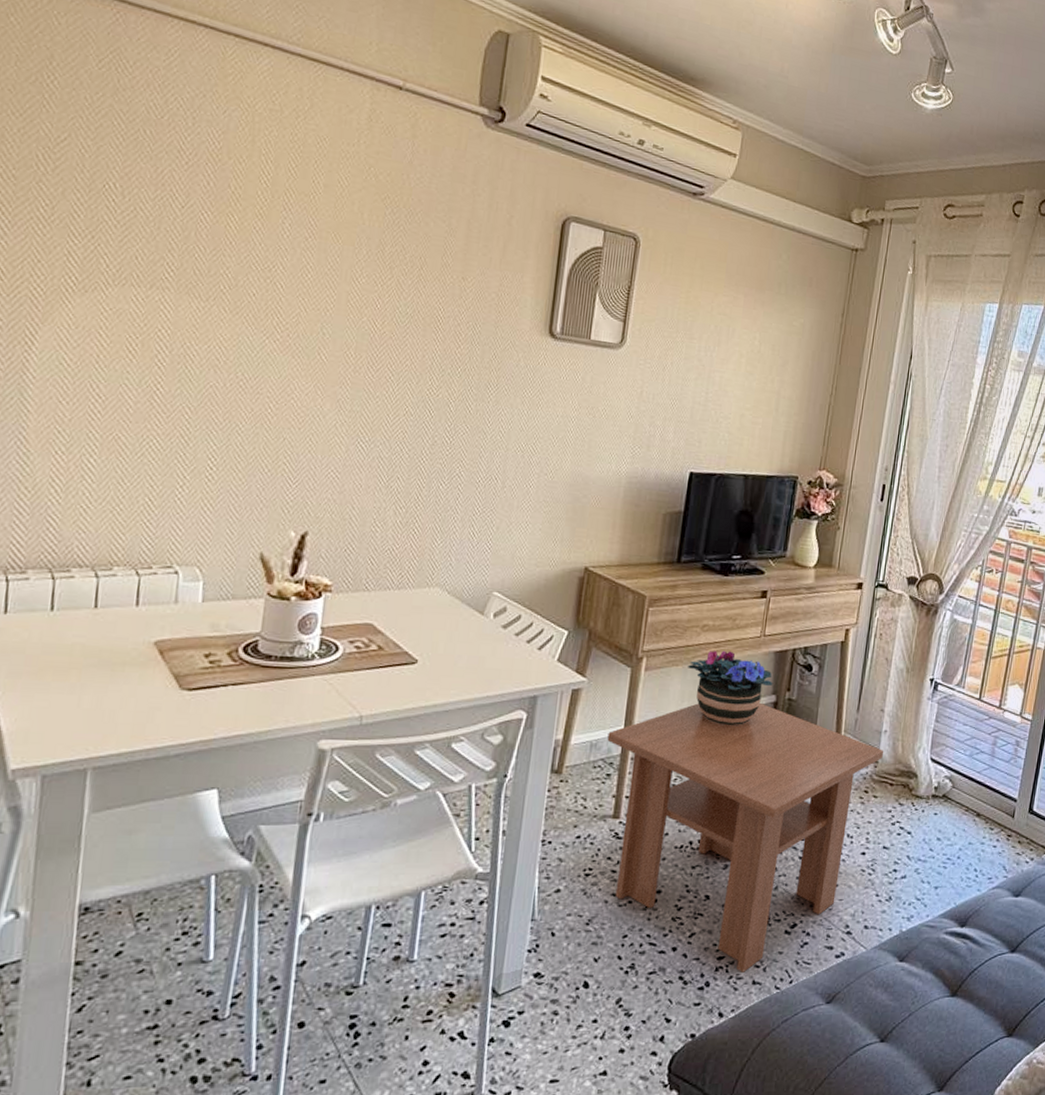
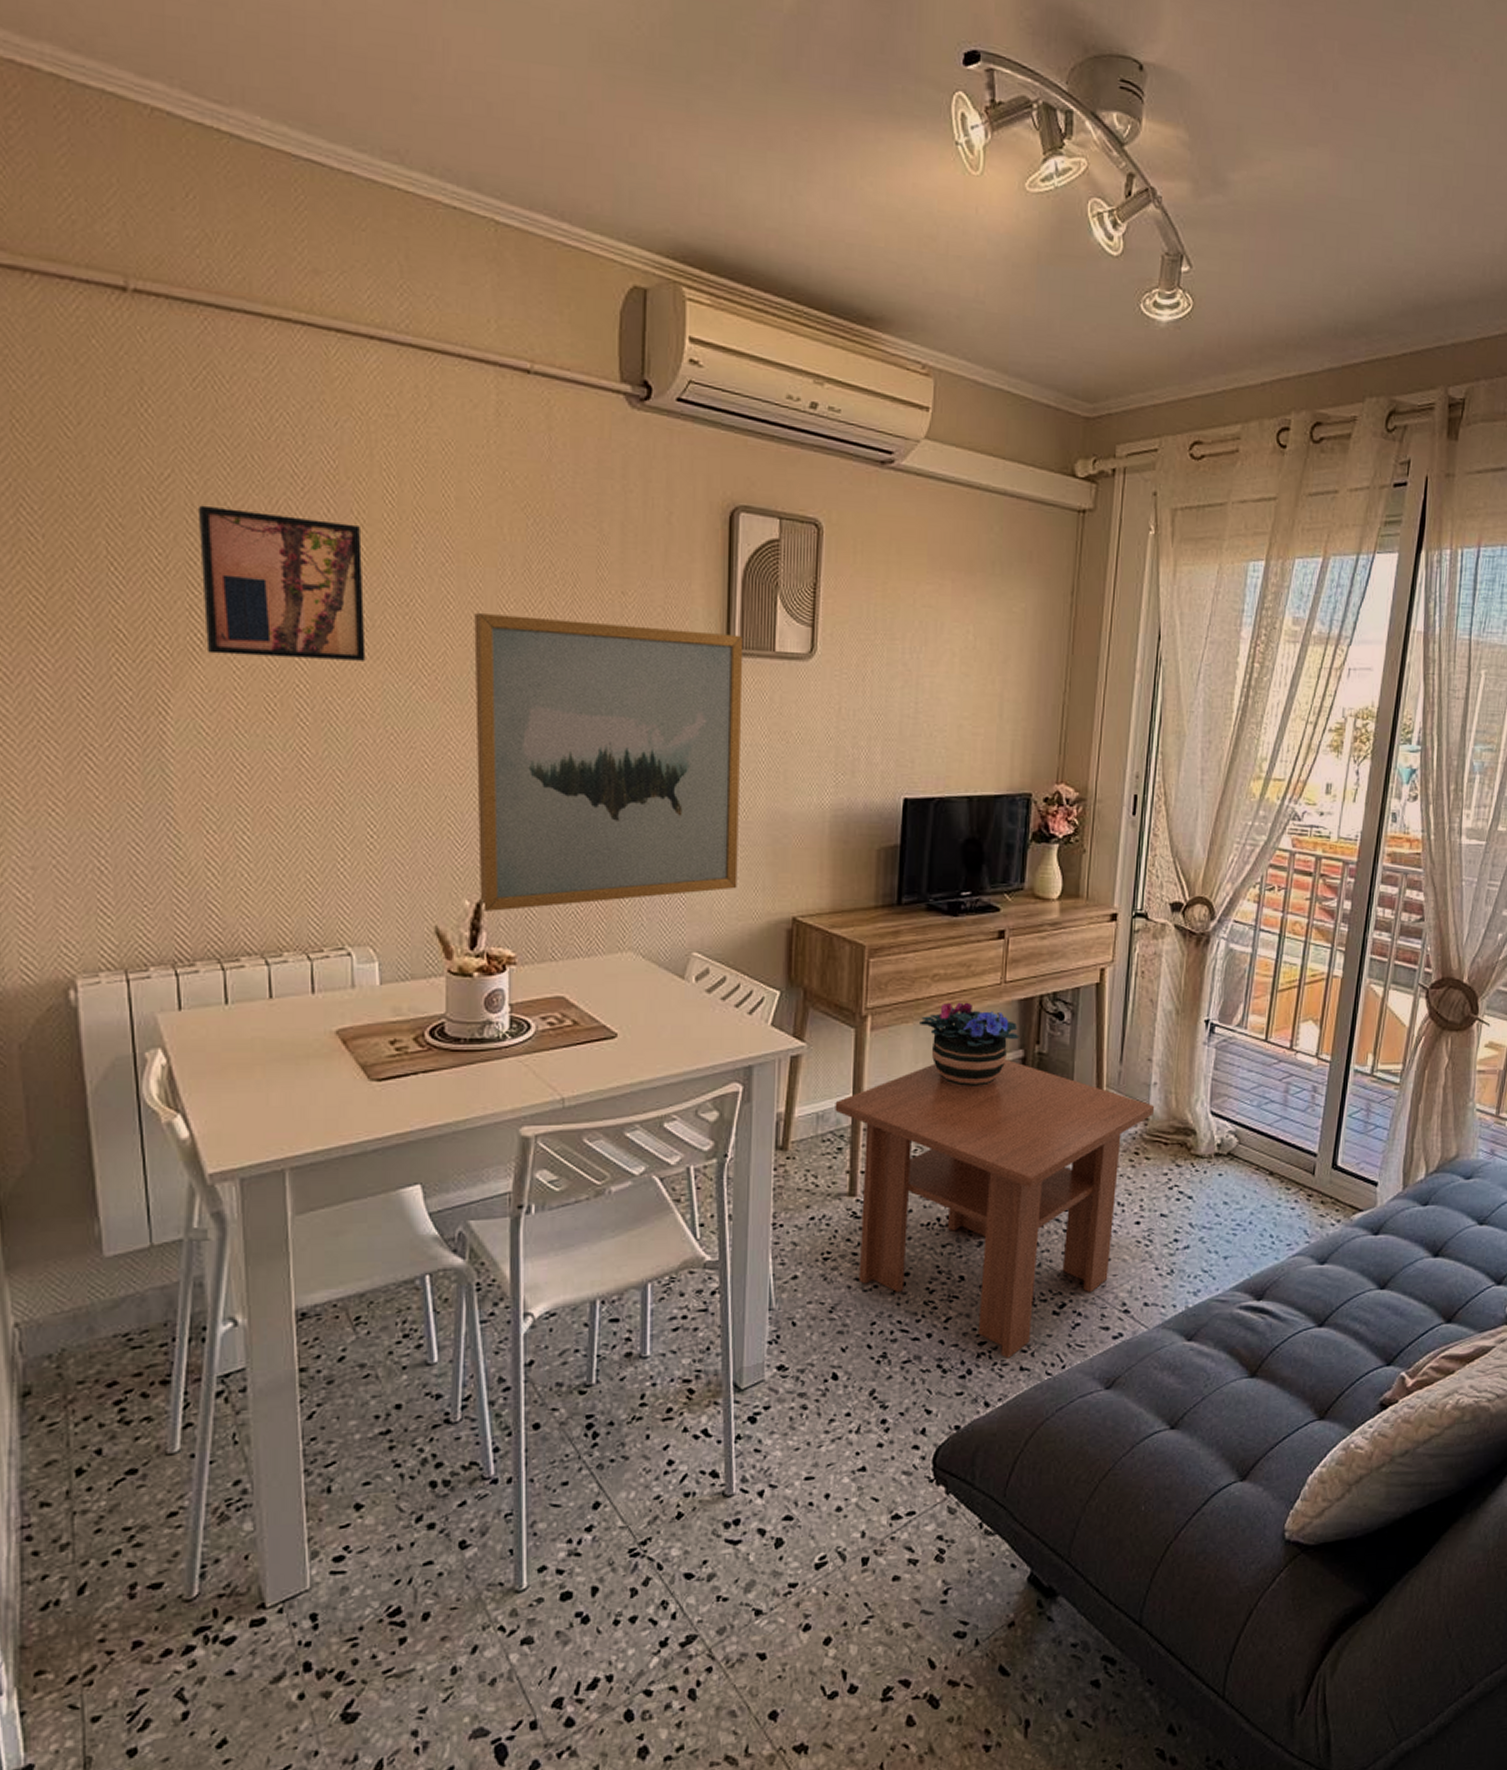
wall art: none [78,167,235,315] -> present [197,505,366,661]
wall art: none [304,283,565,544] -> present [474,613,744,911]

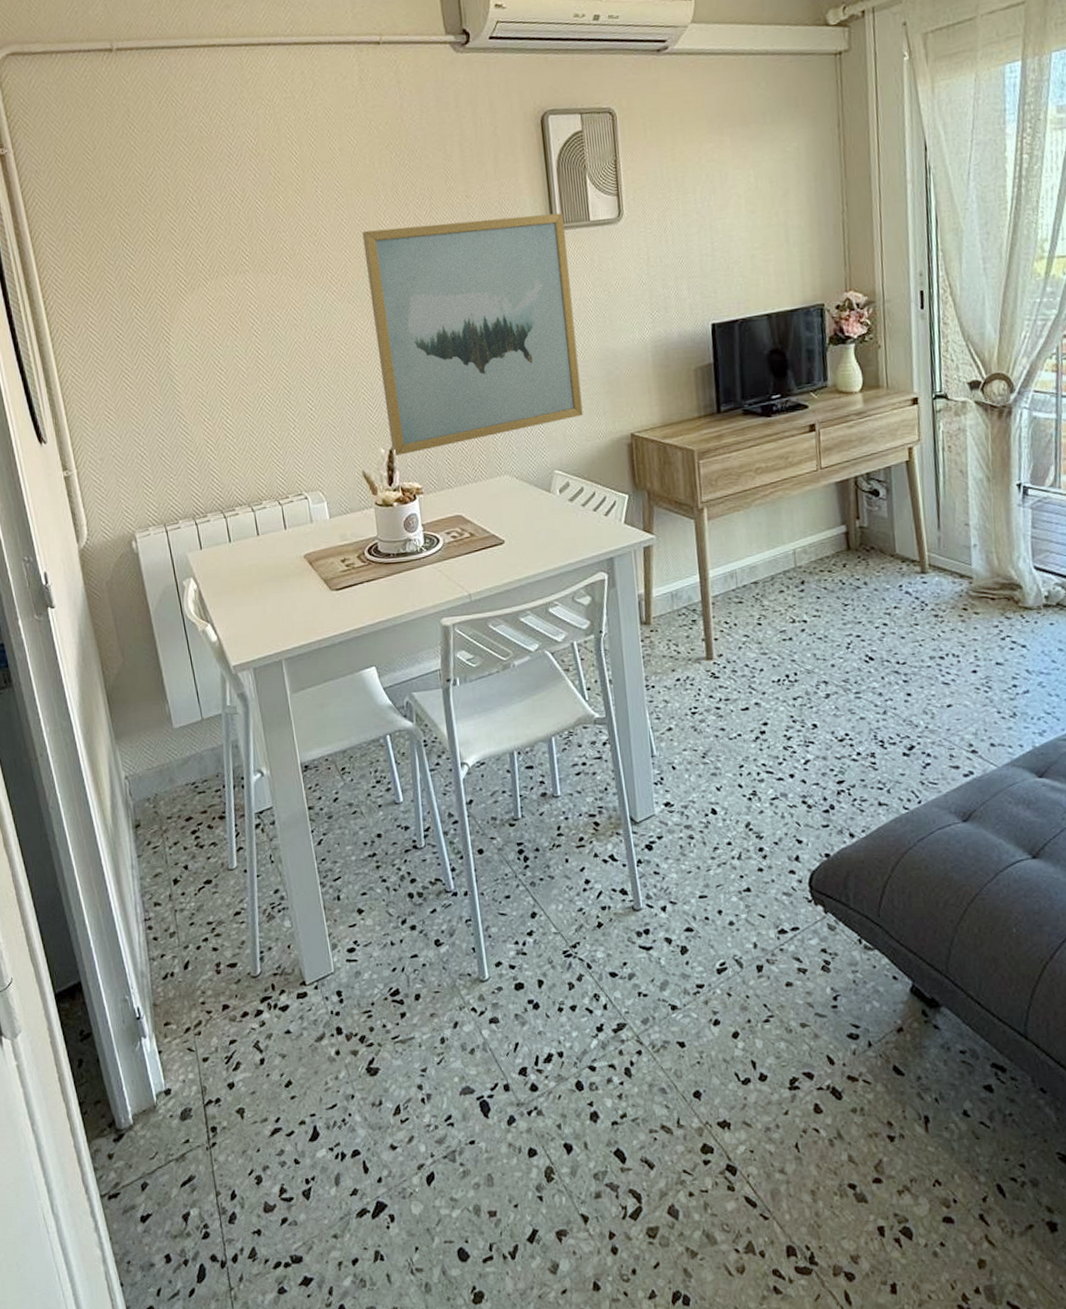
wall art: present [197,505,366,661] -> none [172,182,292,293]
coffee table: present [835,1060,1155,1358] -> none [685,535,978,795]
potted flower: present [919,1002,1019,1088] -> none [749,489,840,563]

